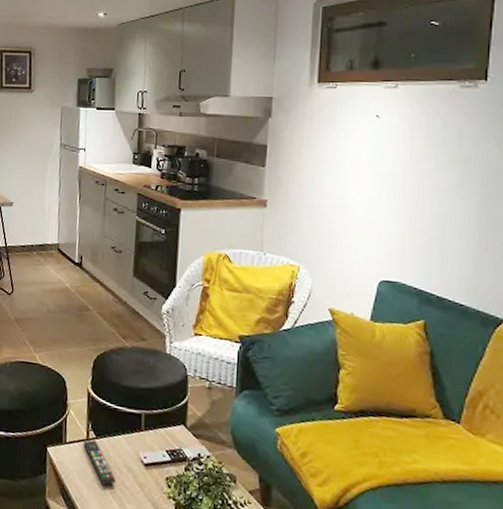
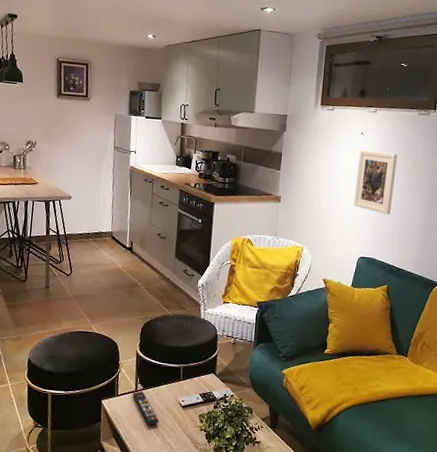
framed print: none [369,137,431,224] -> present [353,149,397,215]

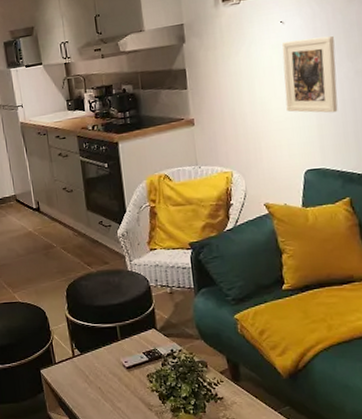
remote control: present [132,391,160,426] -> none [70,356,105,392]

